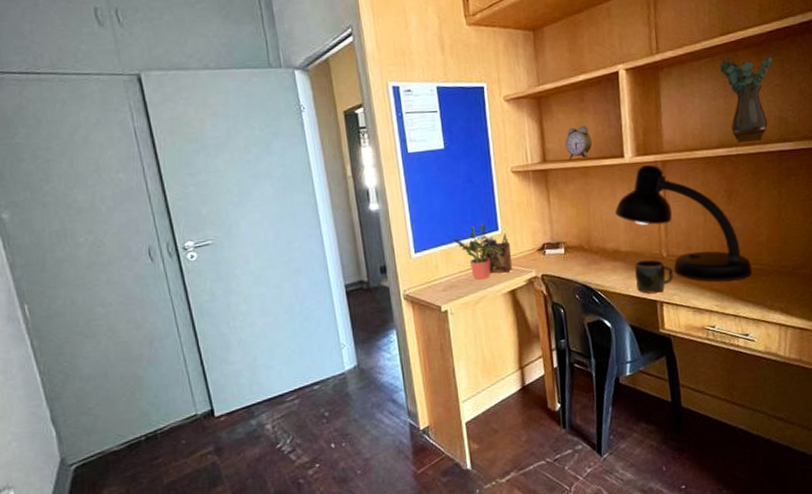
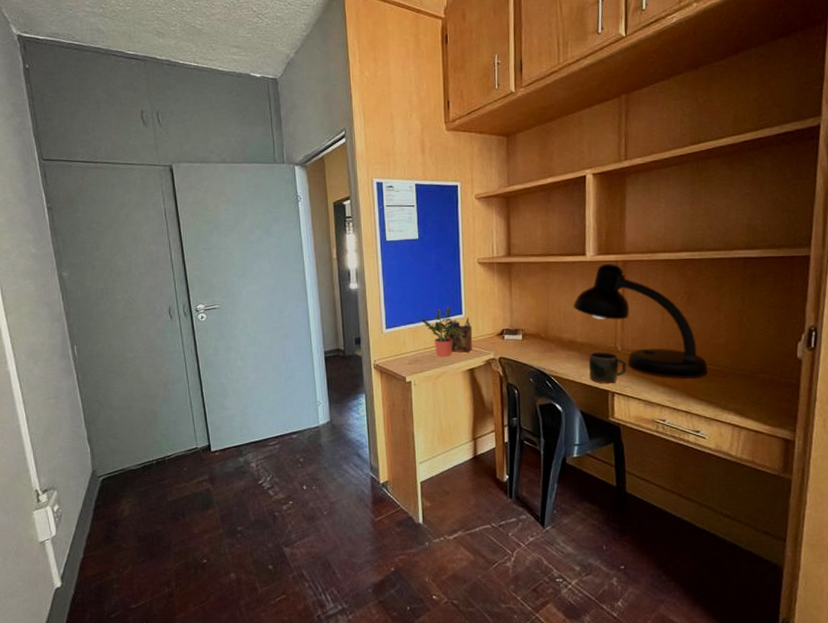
alarm clock: present [565,126,593,159] -> none [530,225,556,254]
vase: present [719,52,773,143] -> none [687,162,745,248]

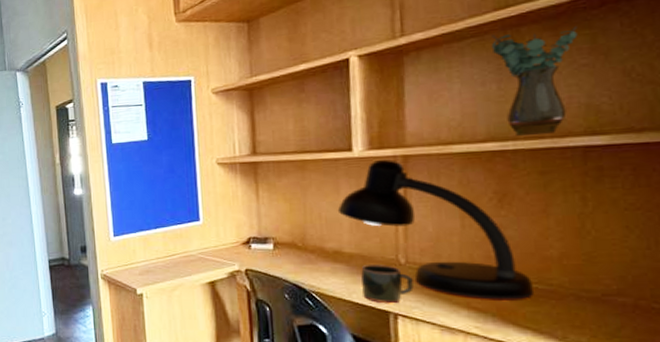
potted plant: present [420,306,465,357] -> none [151,211,203,267]
desk organizer: present [447,317,473,354] -> none [183,223,214,265]
vase: none [687,162,745,248] -> present [491,25,578,136]

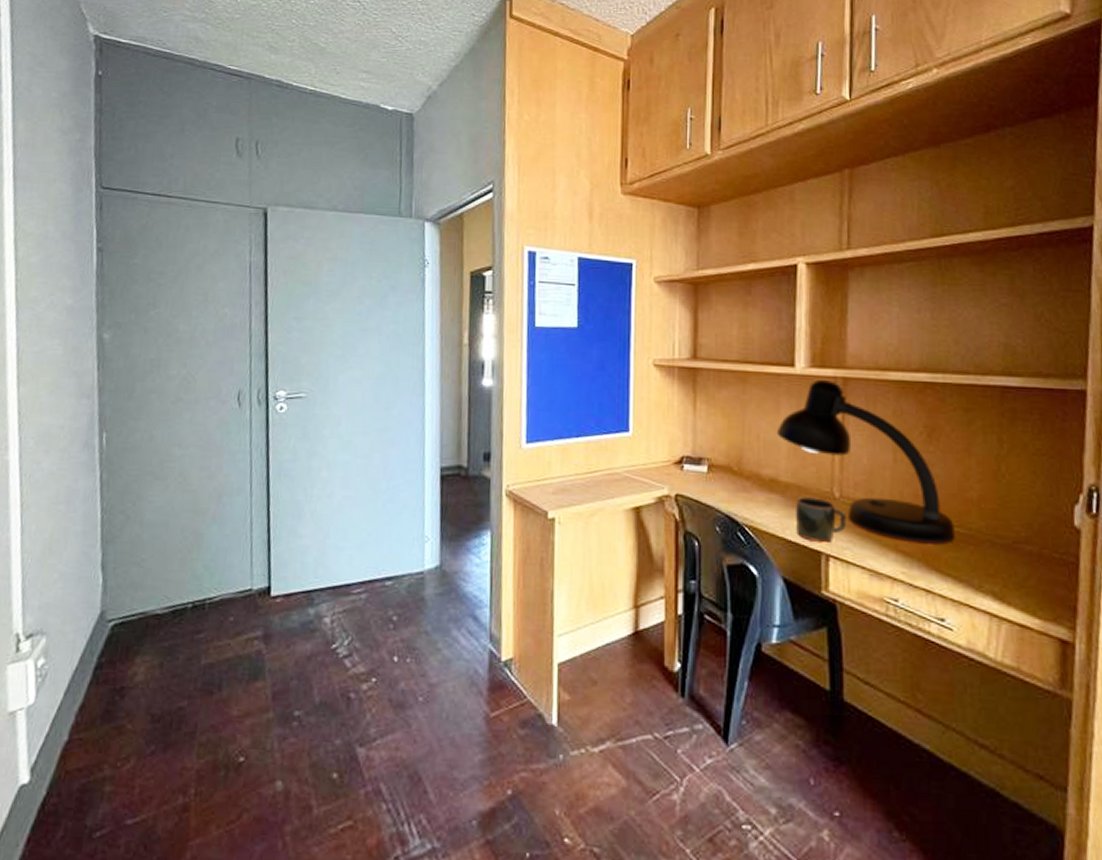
vase: present [491,25,578,136] -> none [927,262,999,370]

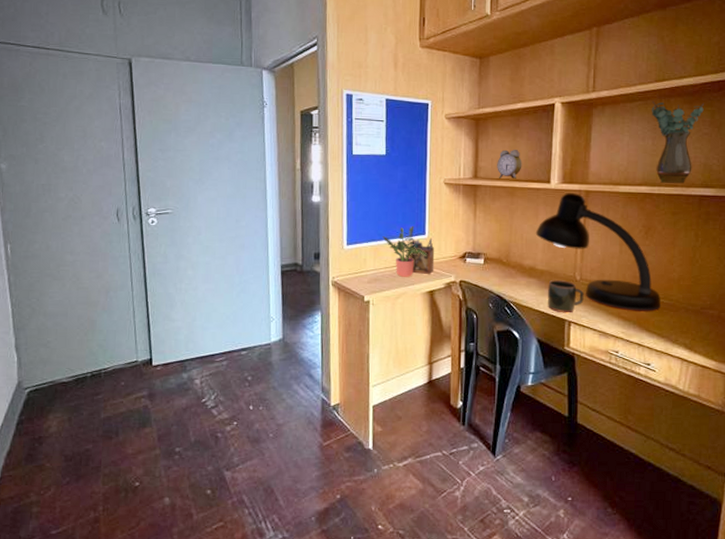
potted plant: none [572,419,631,488] -> present [382,225,427,277]
desk organizer: none [607,436,642,486] -> present [409,237,435,275]
alarm clock: none [723,322,756,361] -> present [497,149,522,179]
vase: none [927,262,999,370] -> present [651,101,704,183]

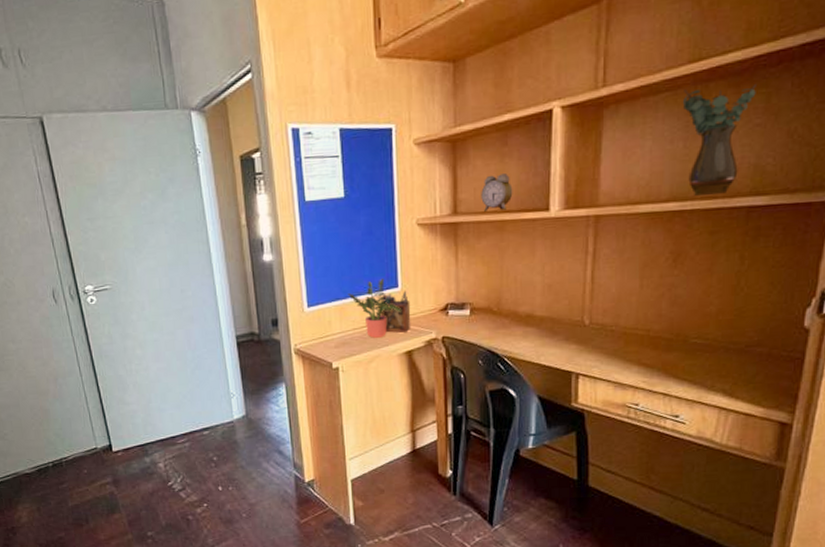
desk lamp: present [535,193,661,312] -> none [532,220,693,356]
mug: present [548,280,584,312] -> none [550,326,594,364]

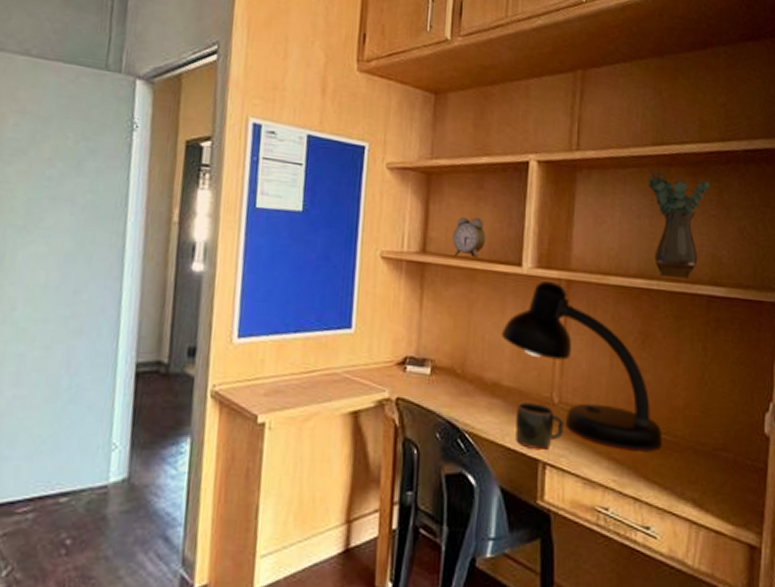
potted plant: present [348,278,401,338] -> none [290,314,352,390]
desk organizer: present [380,290,411,334] -> none [326,332,364,388]
desk lamp: none [532,220,693,356] -> present [501,281,662,452]
mug: none [550,326,594,364] -> present [516,402,563,450]

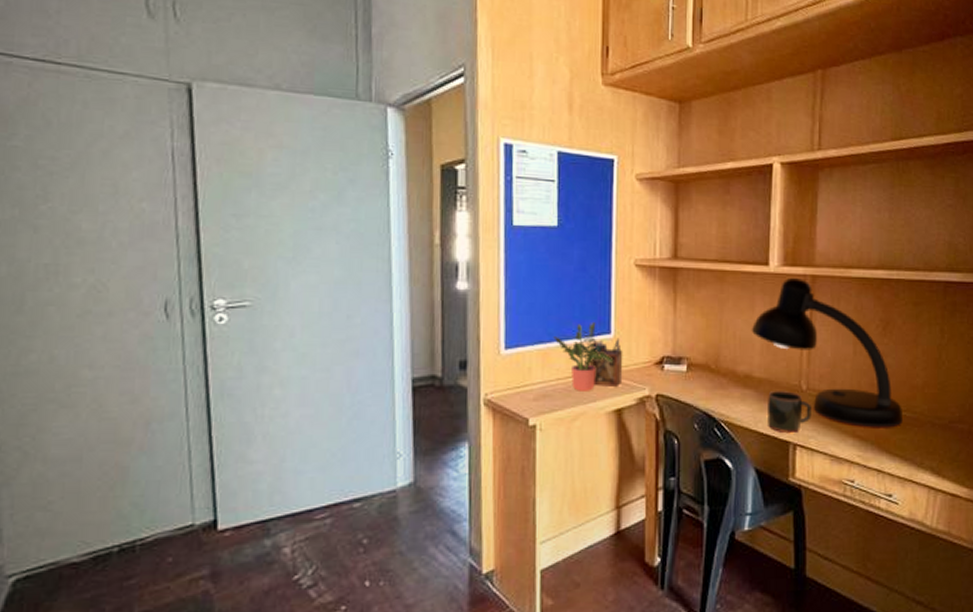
potted plant: none [290,314,352,390] -> present [553,321,612,391]
desk organizer: none [326,332,364,388] -> present [589,337,623,388]
alarm clock: present [452,216,486,258] -> none [702,221,734,260]
vase: present [647,169,710,278] -> none [887,164,947,267]

